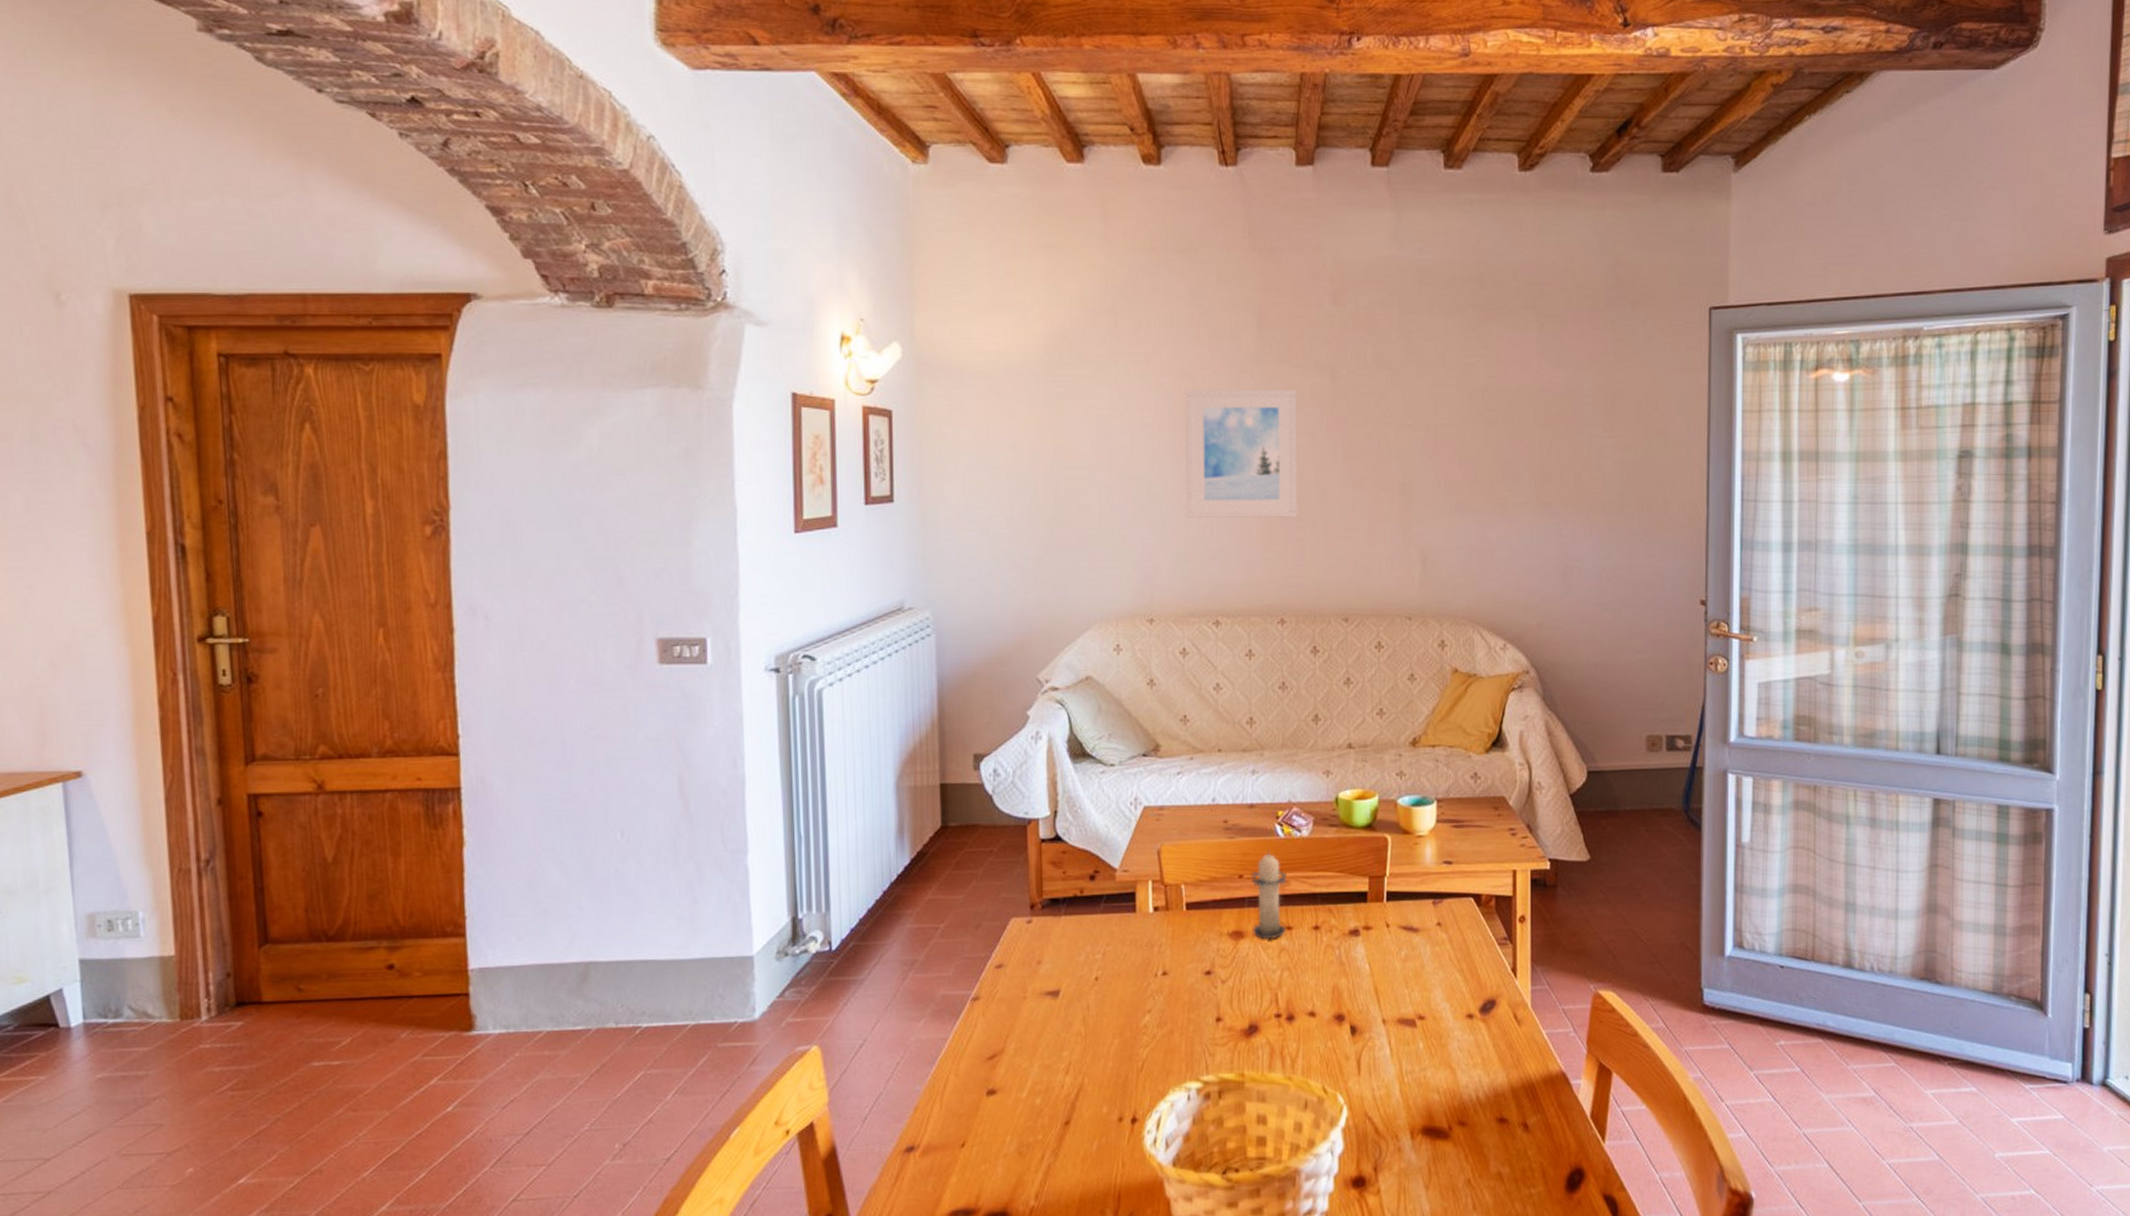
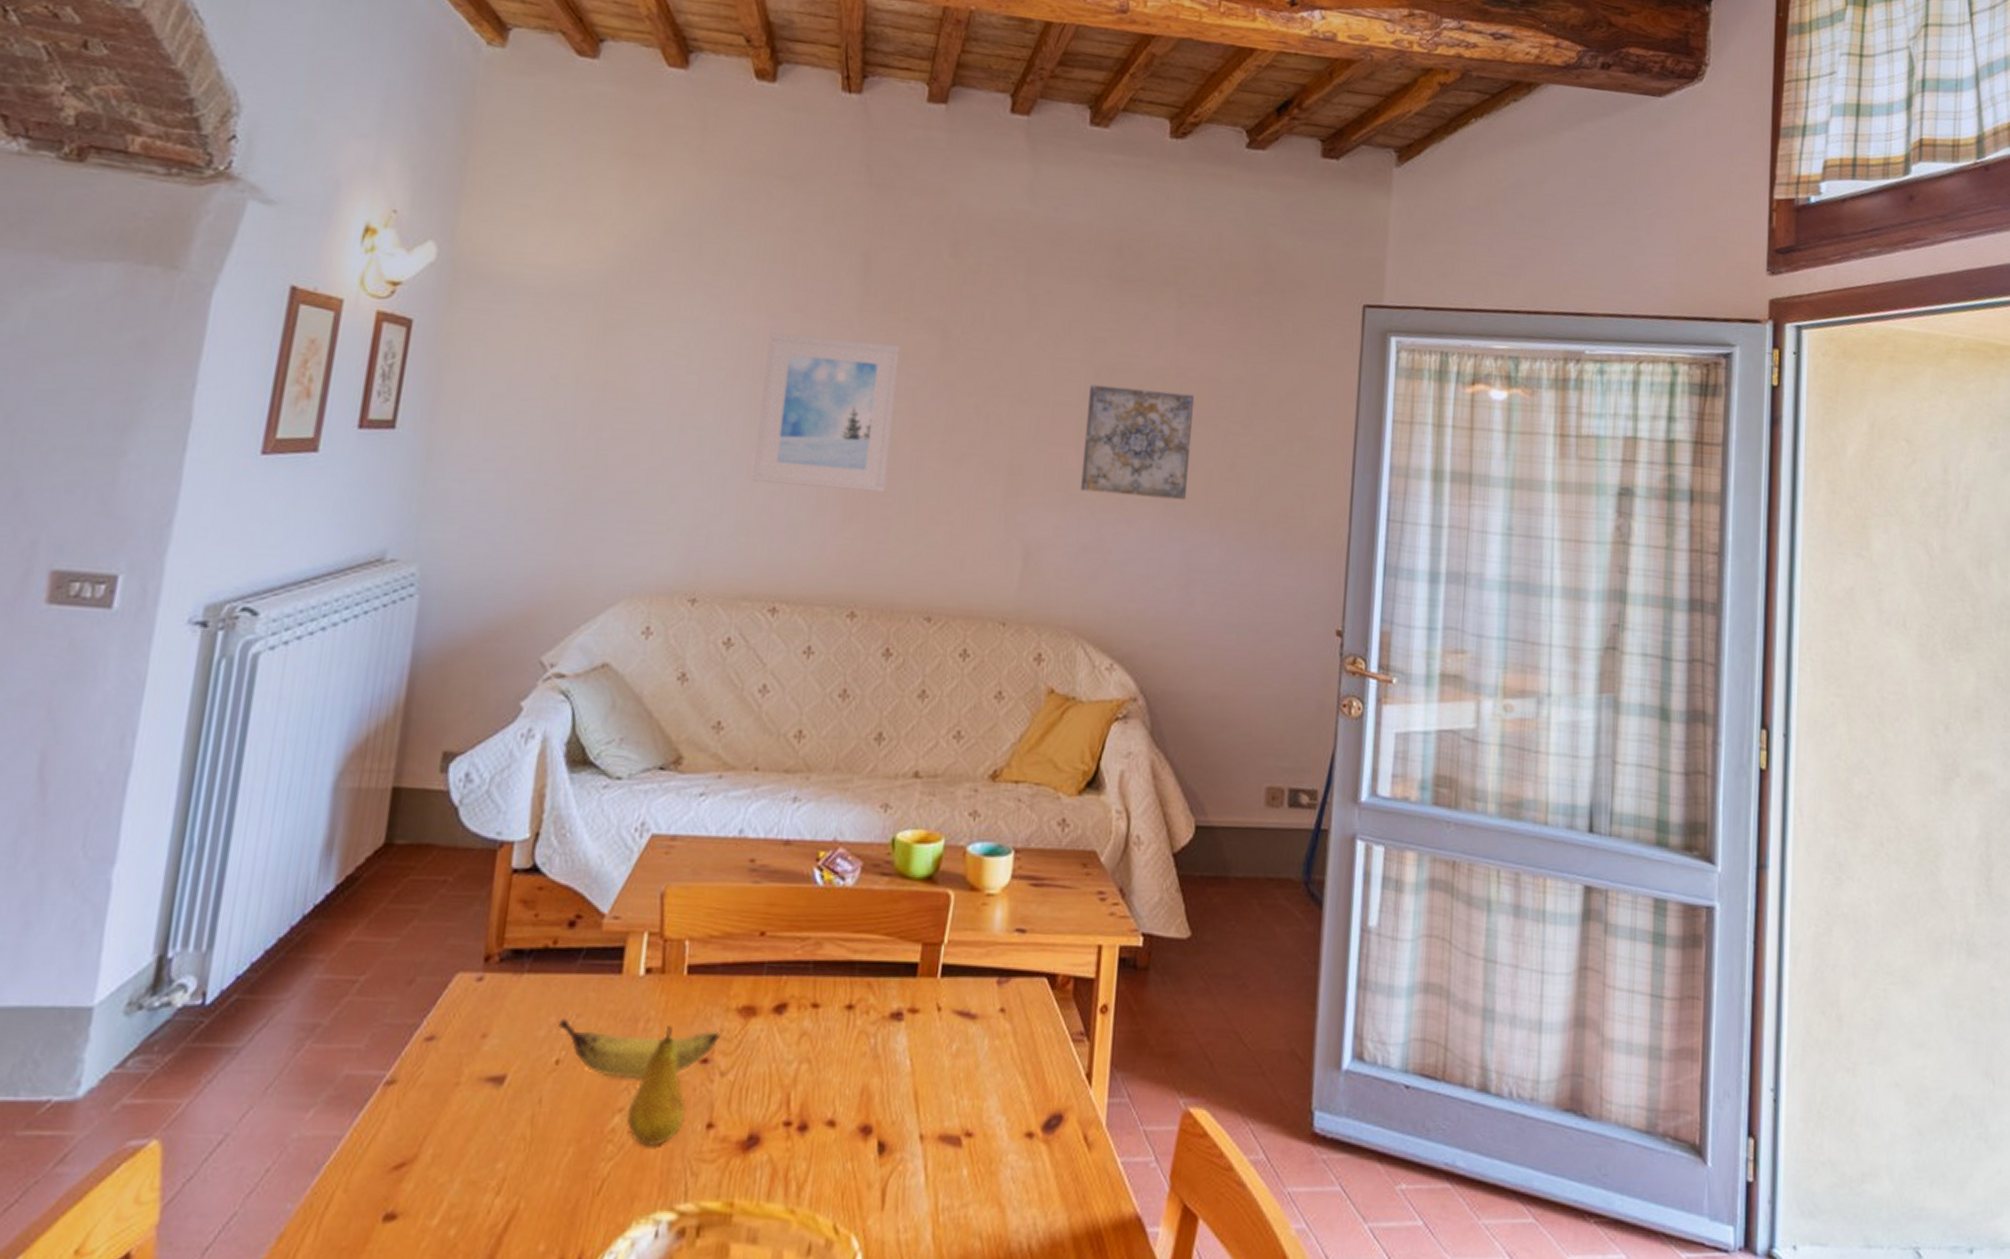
banana: none [1093,947,1217,988] -> present [559,1018,720,1078]
fruit: none [1154,948,1198,1036] -> present [626,1025,686,1146]
candle: present [1251,849,1287,939] -> none [767,900,821,1020]
wall art: none [1464,406,1560,500] -> present [1080,384,1195,500]

